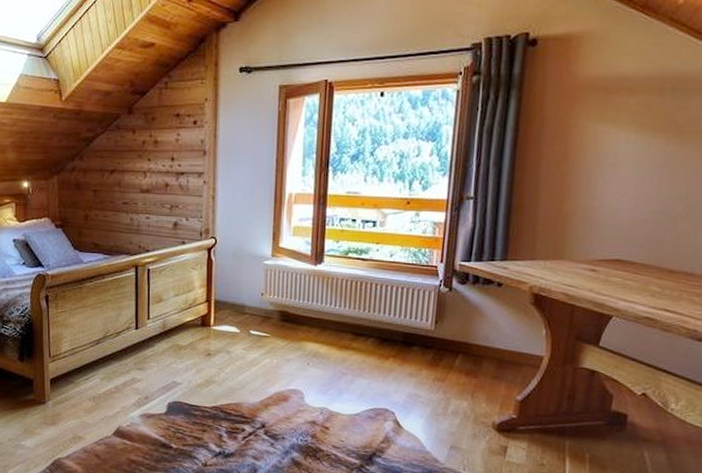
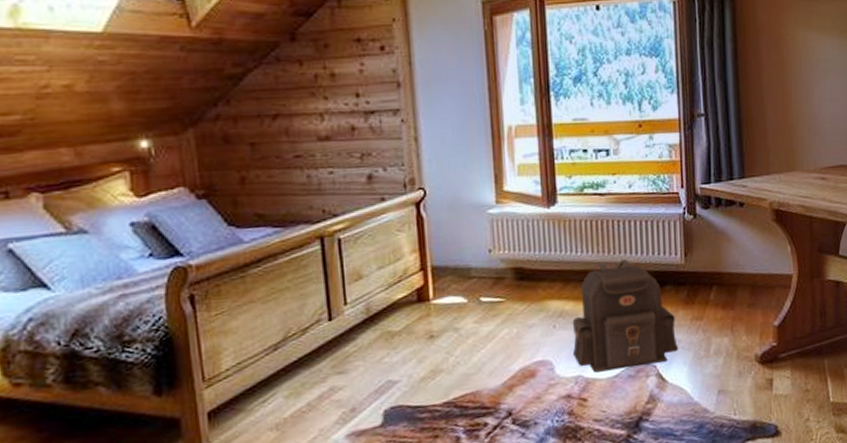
backpack: none [321,317,418,411] -> present [572,259,679,373]

